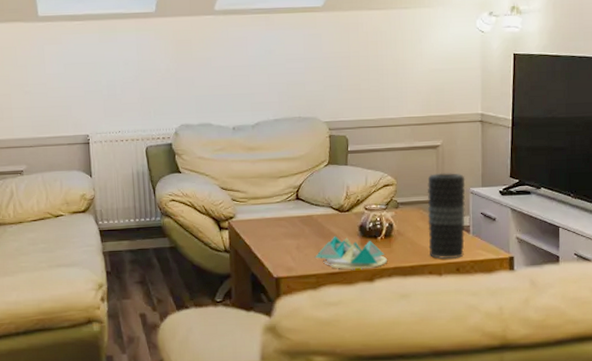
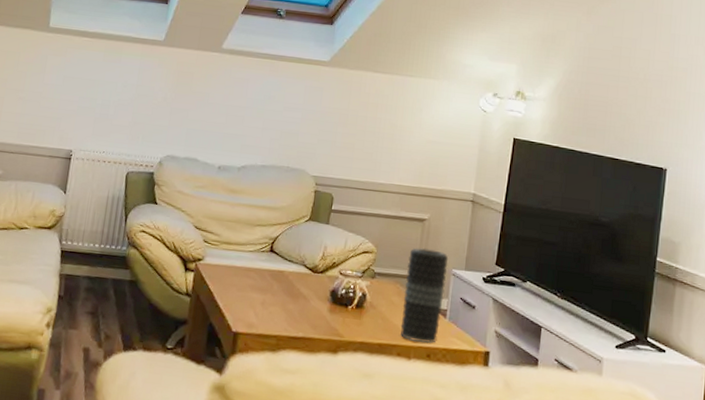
board game: present [314,235,388,269] -> none [278,297,356,339]

